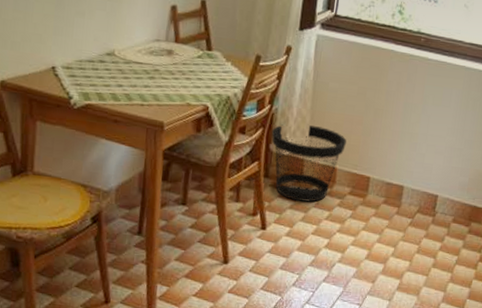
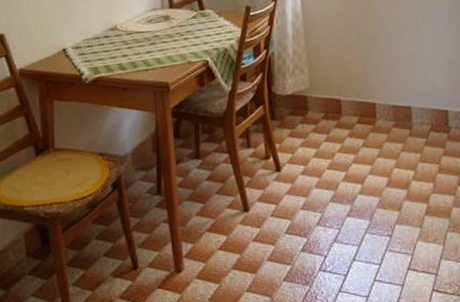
wastebasket: present [271,124,347,202] -> none [271,62,346,138]

